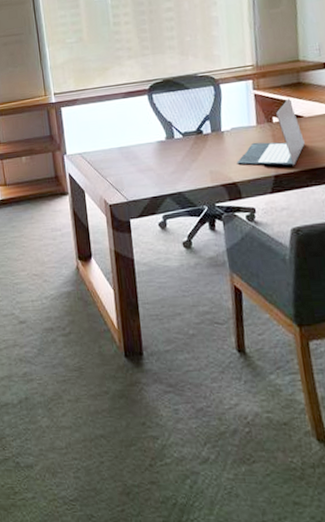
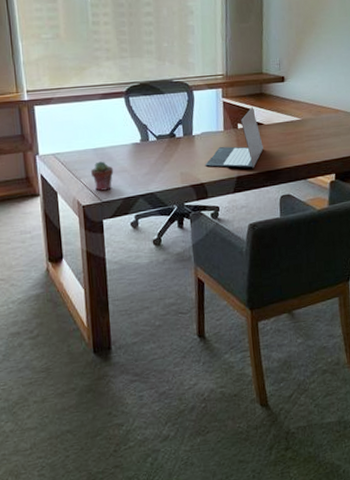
potted succulent: none [116,160,140,190] -> present [90,161,114,191]

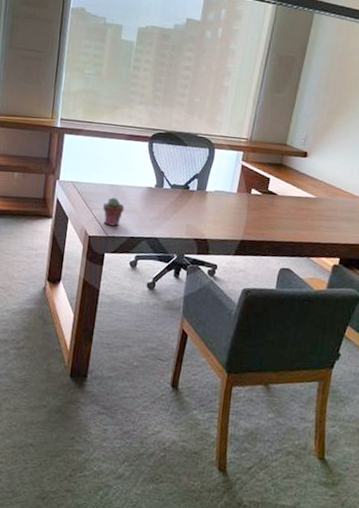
laptop: present [205,107,263,168] -> none [212,175,273,235]

